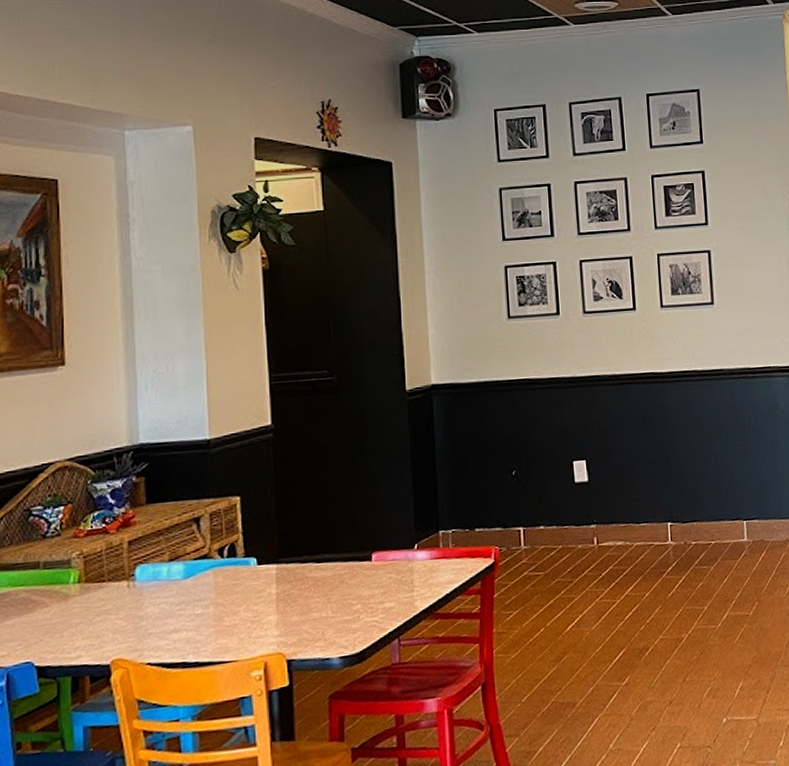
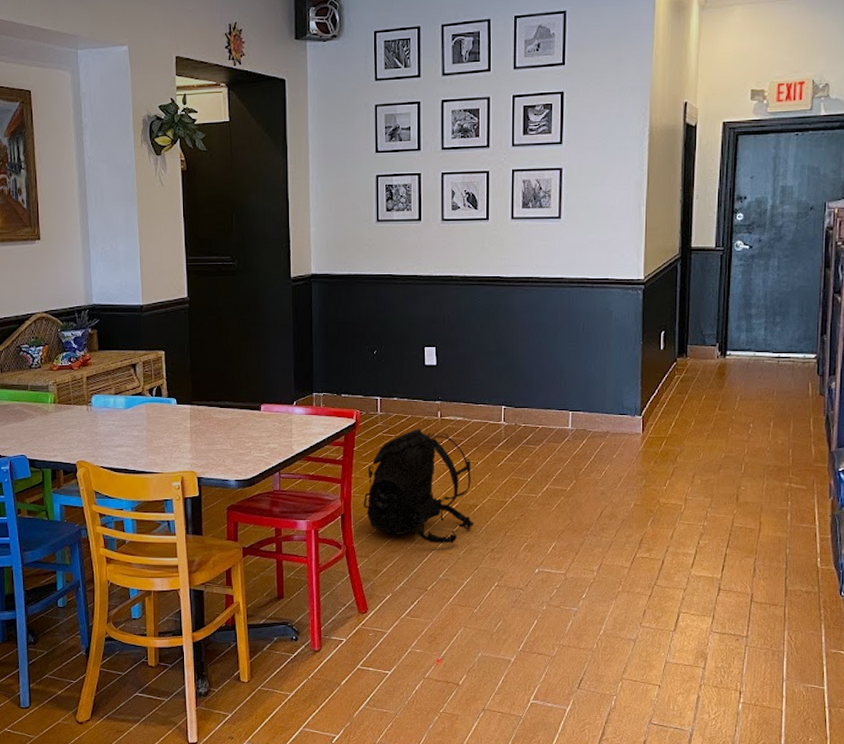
backpack: none [509,561,647,705] -> present [363,429,474,544]

